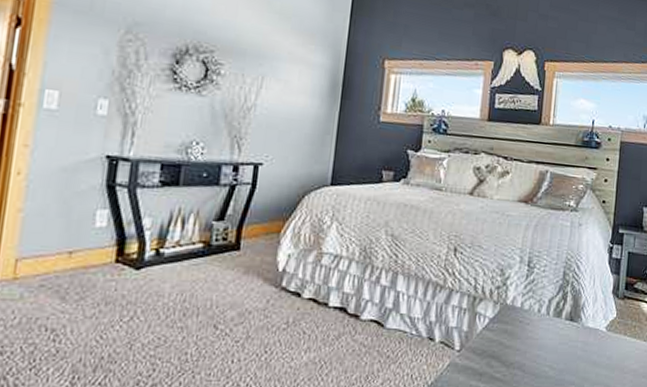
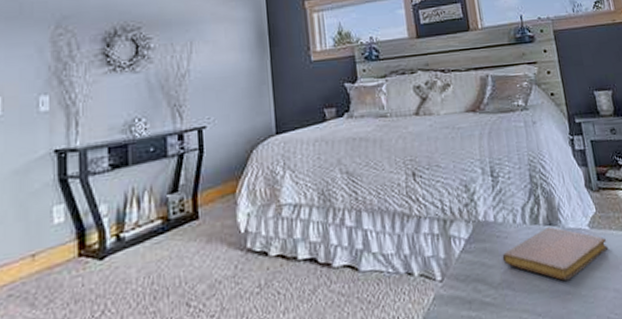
notebook: none [520,322,619,373] -> present [502,227,609,281]

